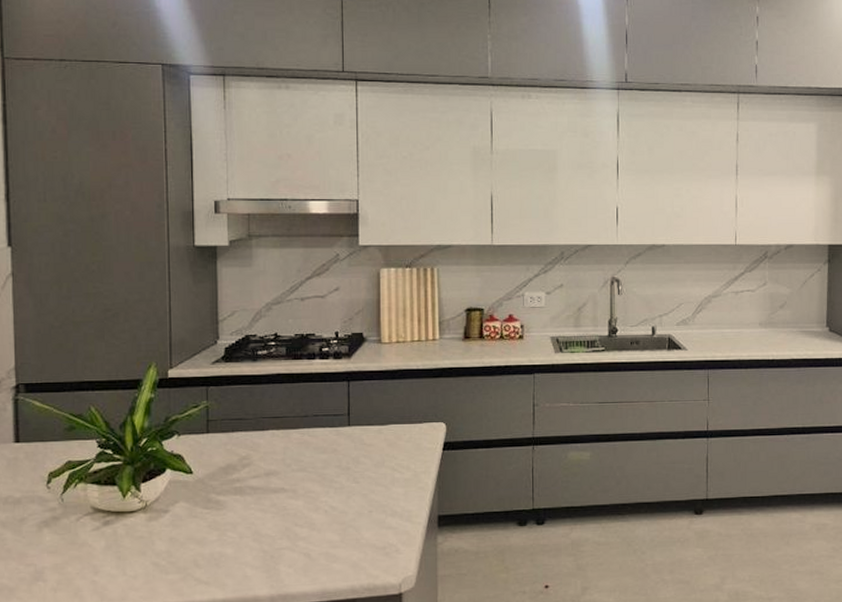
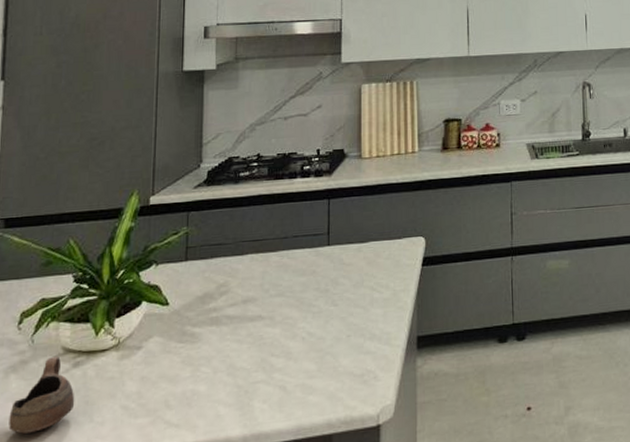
cup: none [46,515,108,582] -> present [9,357,75,434]

